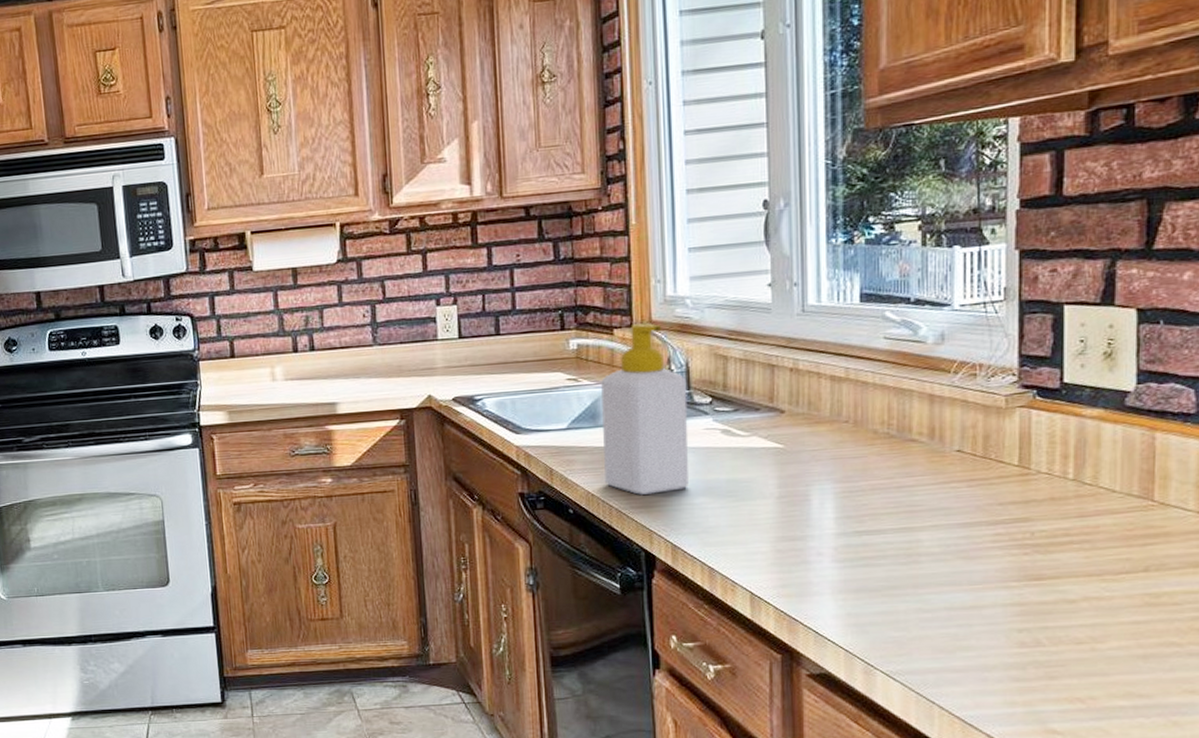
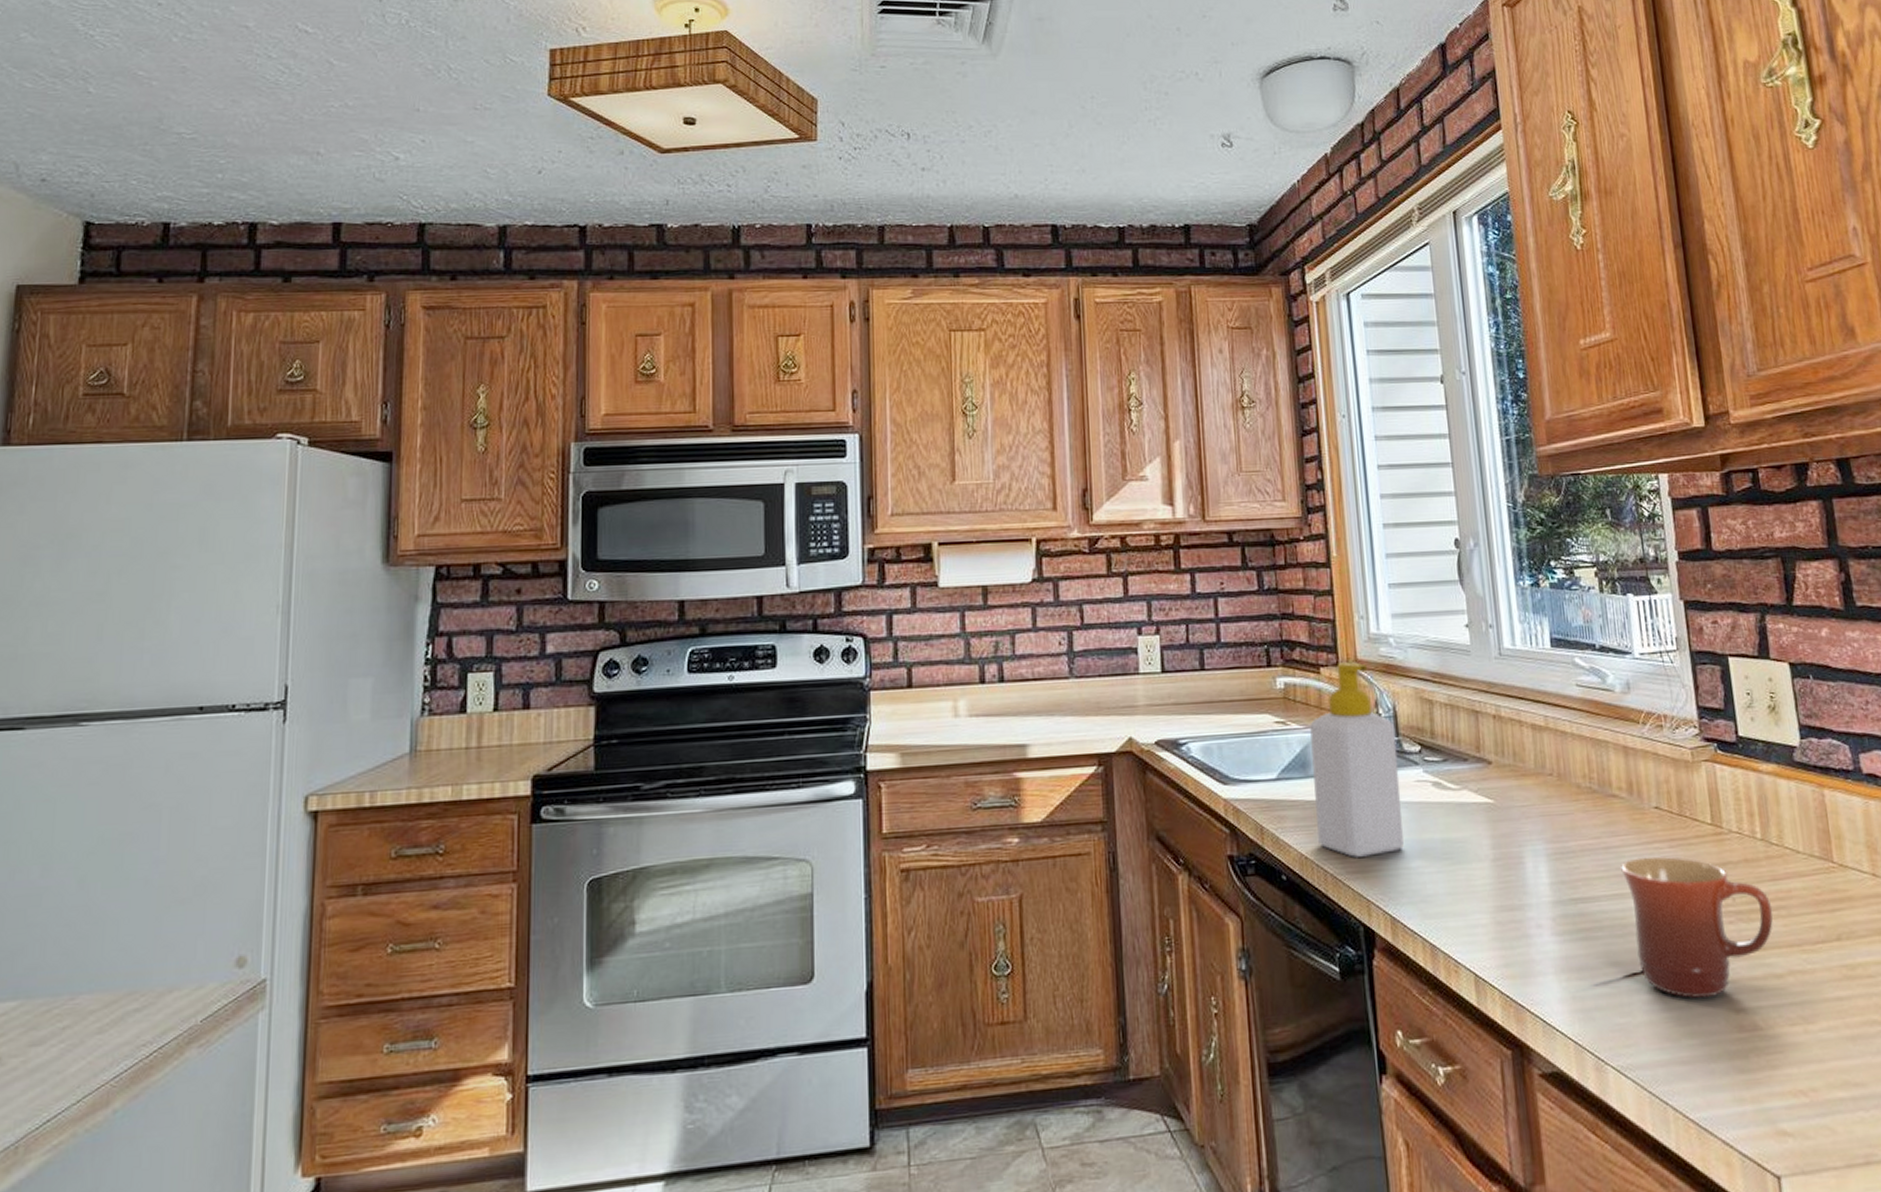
mug: none [912,495,1075,619] -> present [1621,856,1774,999]

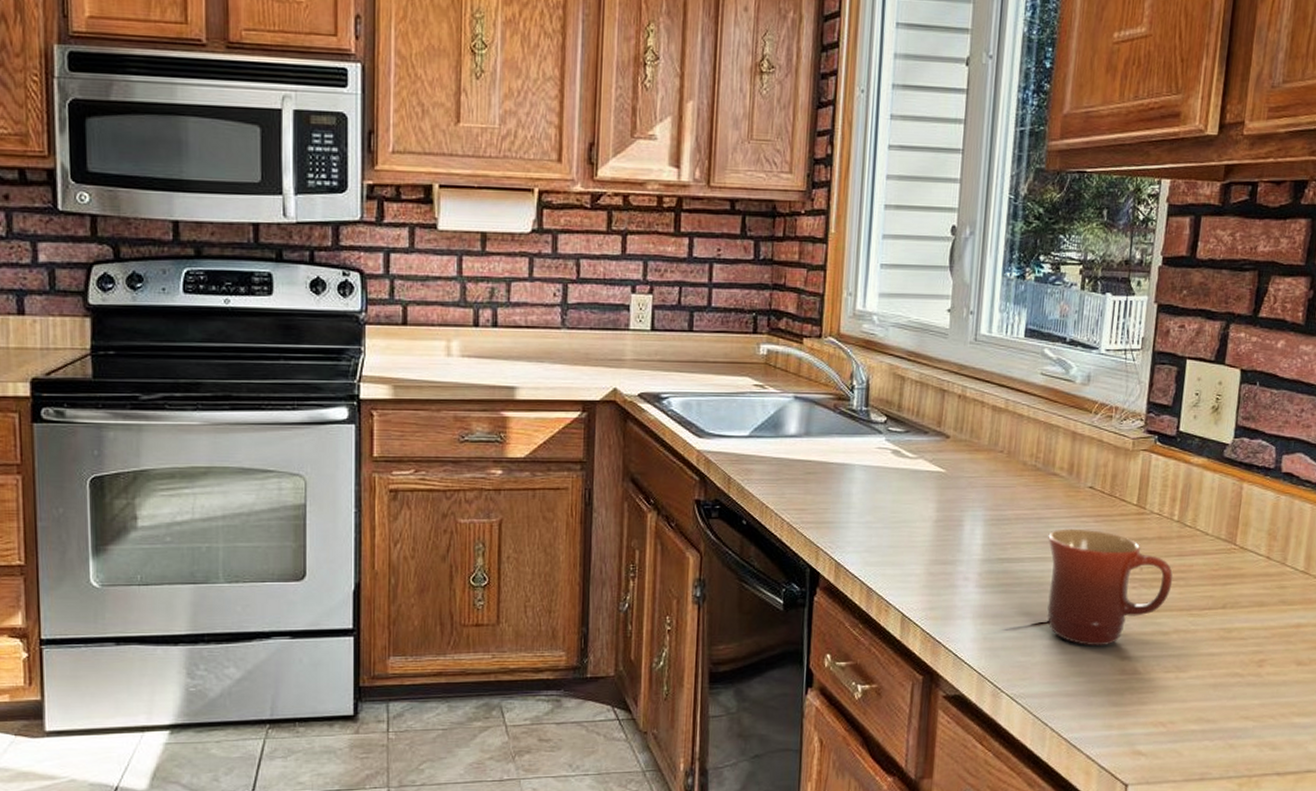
soap bottle: present [1310,662,1404,857] -> none [779,335,866,510]

